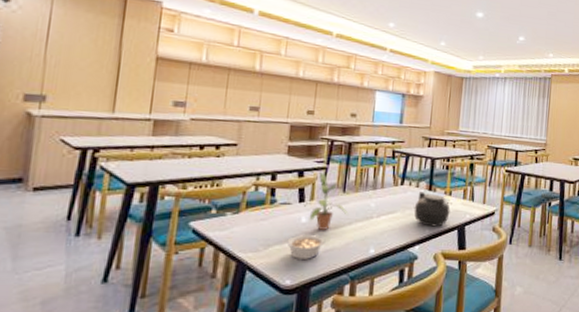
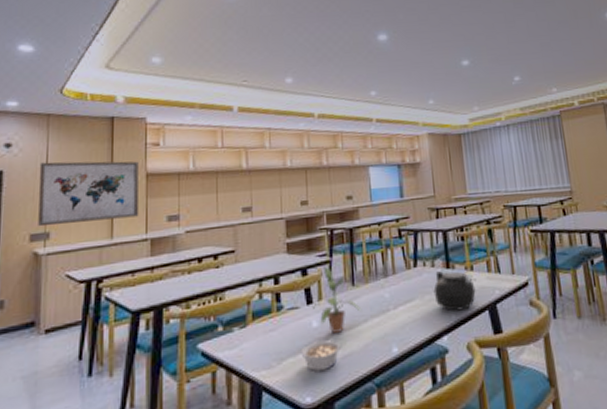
wall art: none [34,24,150,97] -> present [38,161,140,227]

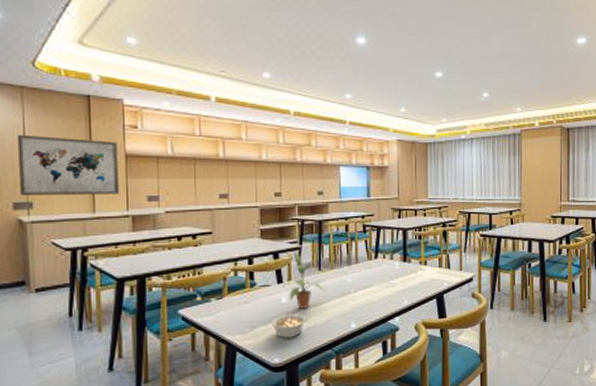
teapot: present [433,271,476,312] -> none [390,264,428,298]

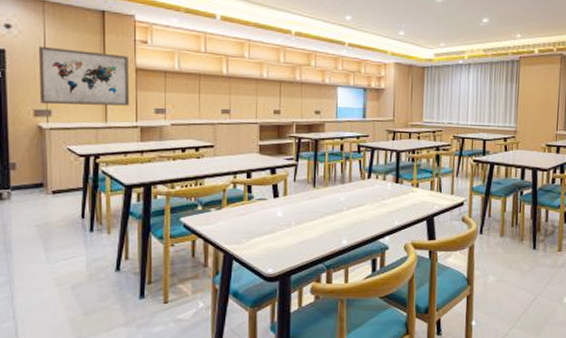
legume: present [271,314,307,338] -> none [266,228,301,250]
potted plant: present [283,251,327,309] -> none [279,168,320,223]

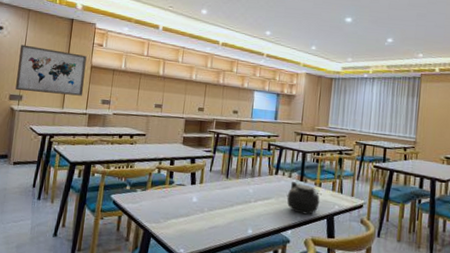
teapot: none [382,184,420,218] -> present [286,182,322,215]

